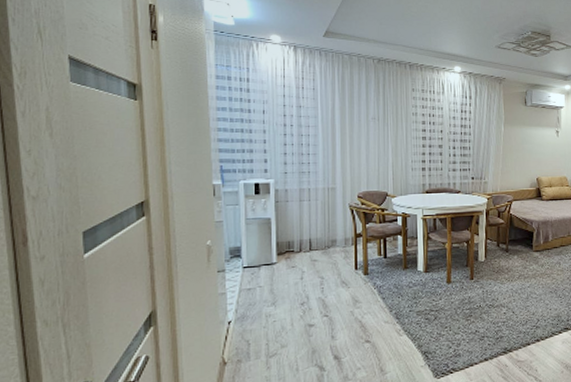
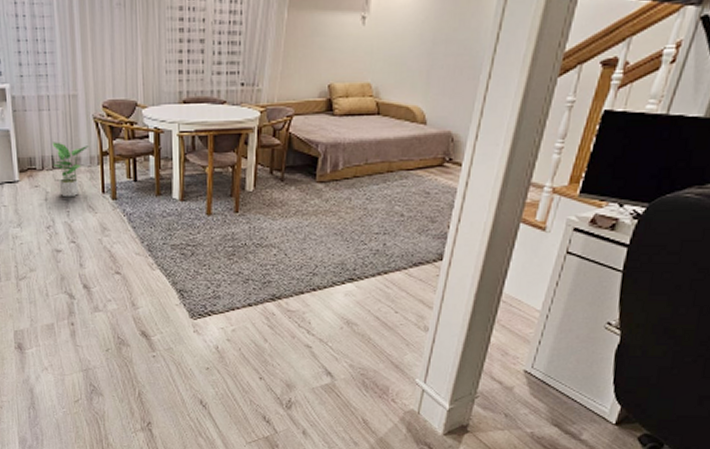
potted plant: none [309,227,345,275] -> present [52,142,89,198]

